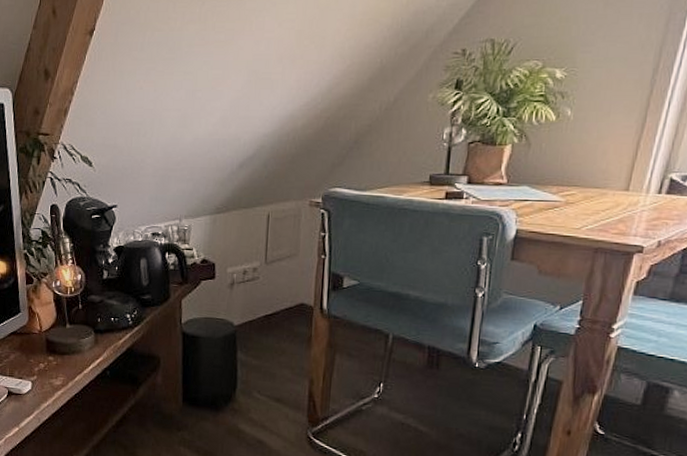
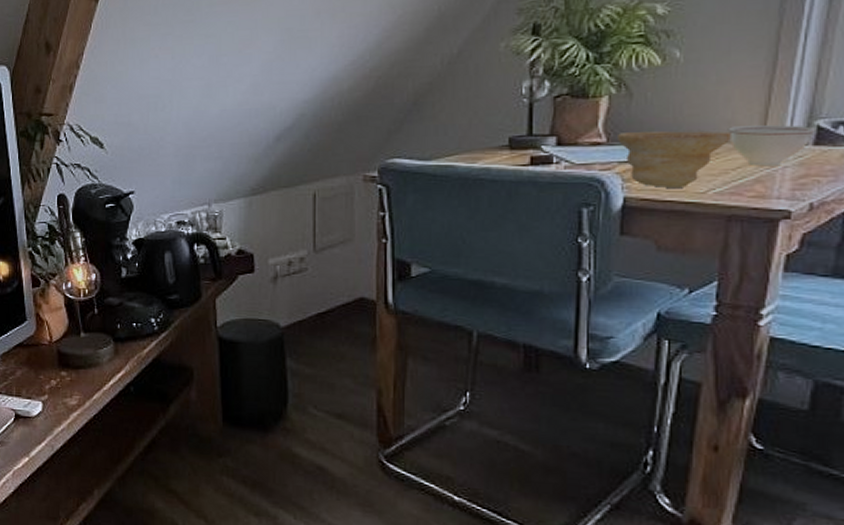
bowl: none [516,175,604,223] -> present [618,130,731,188]
bowl: none [601,175,669,210] -> present [727,125,815,167]

